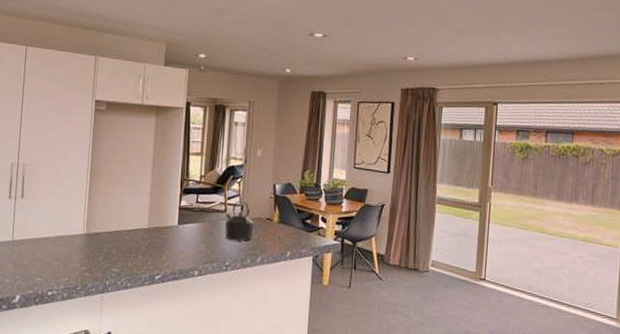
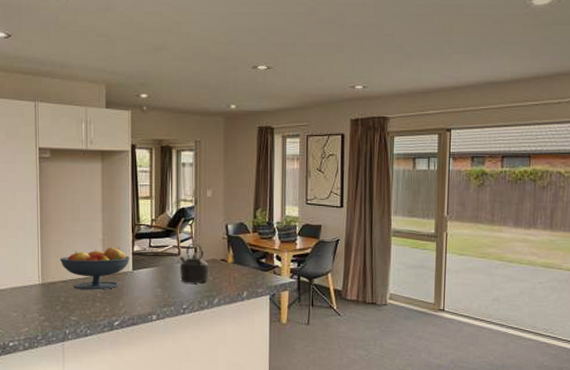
fruit bowl: none [106,200,176,243] -> present [59,247,130,290]

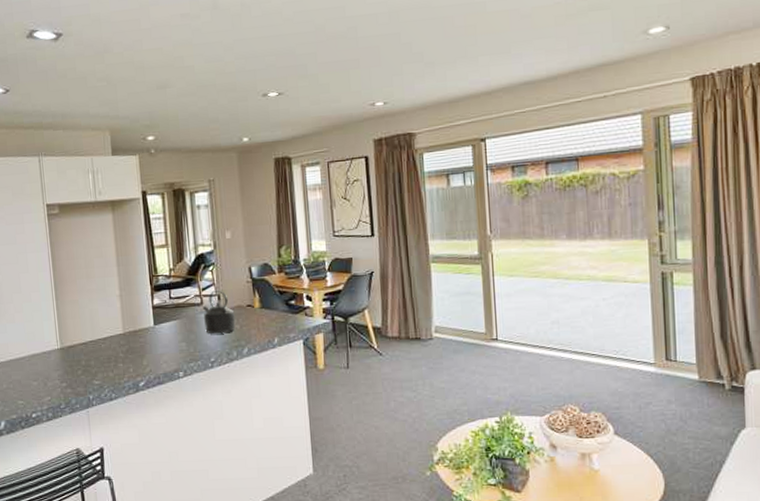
fruit bowl: present [59,247,130,290] -> none [77,302,150,351]

